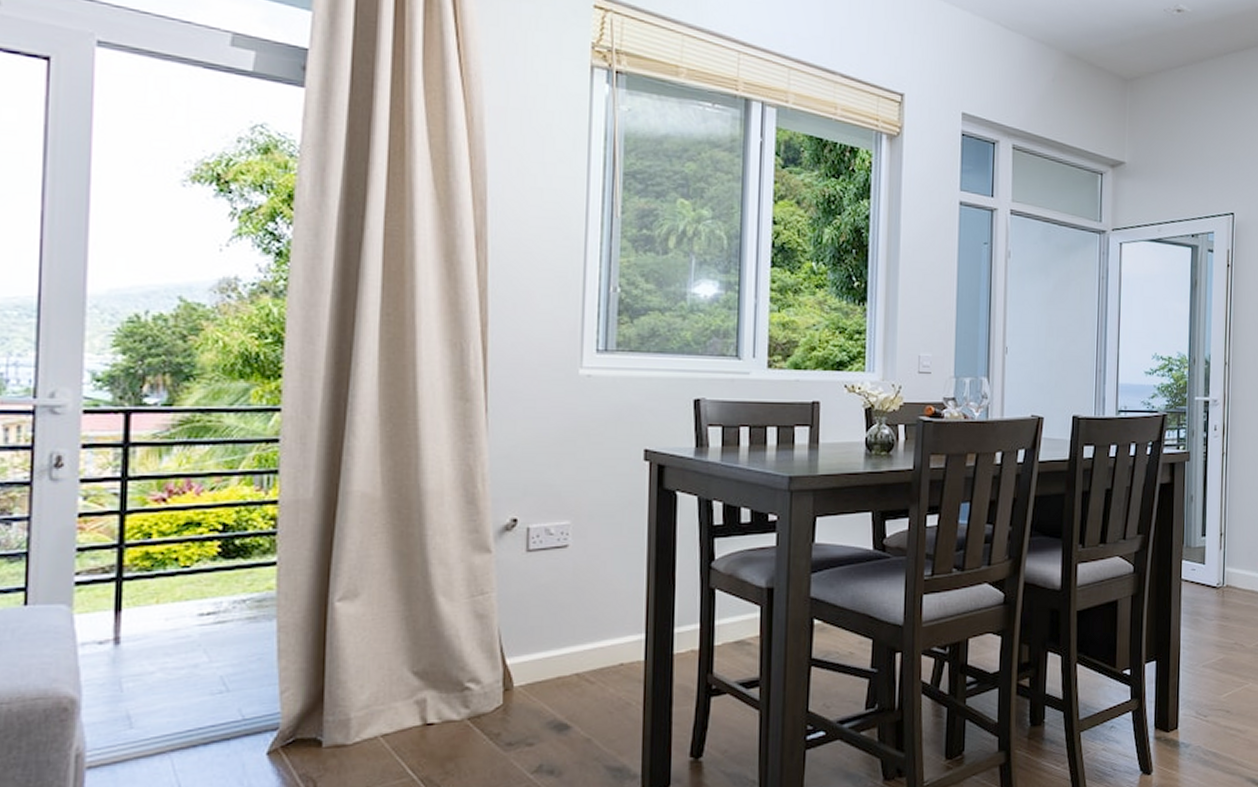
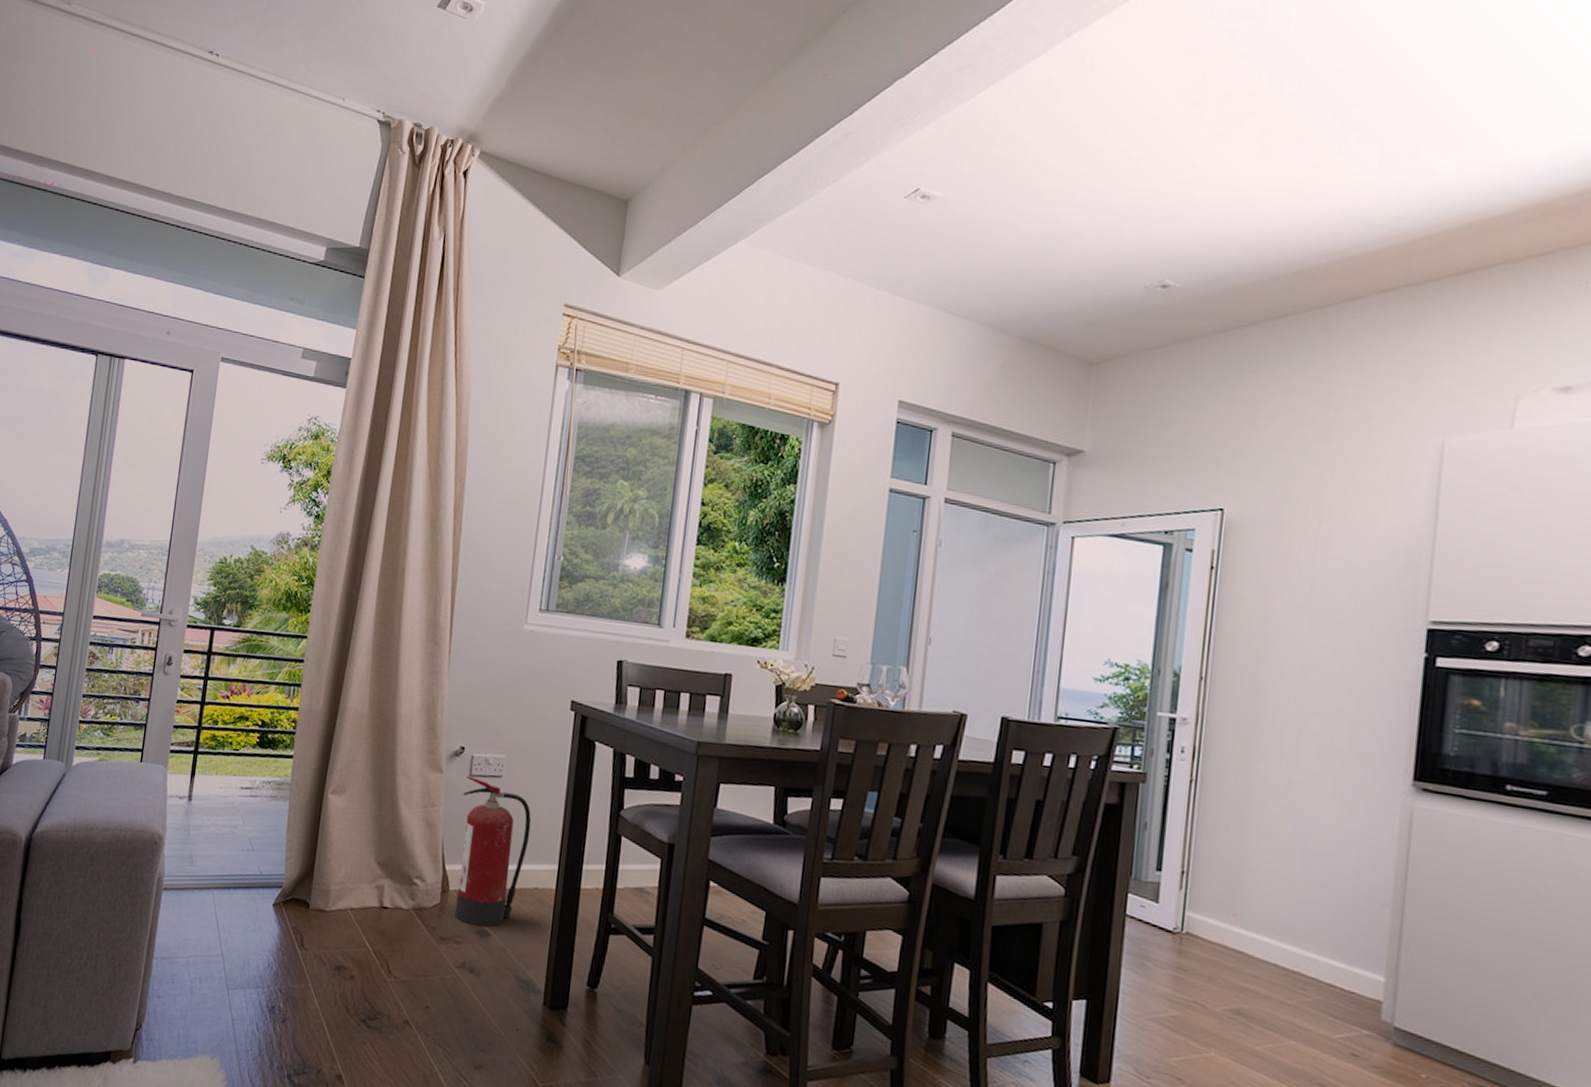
fire extinguisher: none [521,552,609,721] -> present [454,776,532,927]

